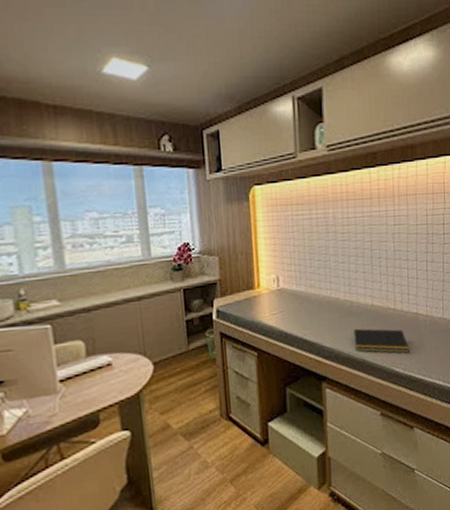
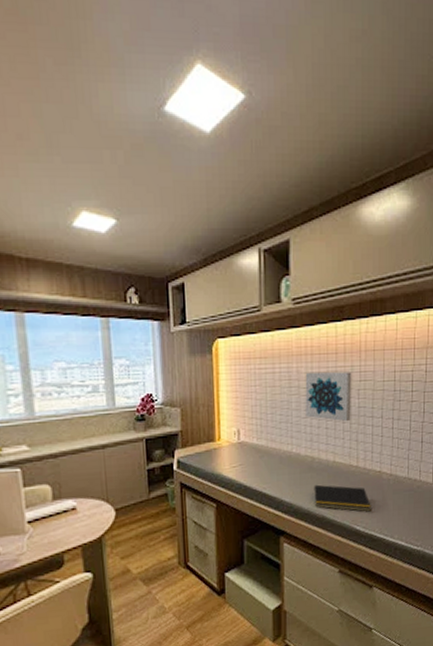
wall art: none [341,216,387,266] -> present [305,371,352,422]

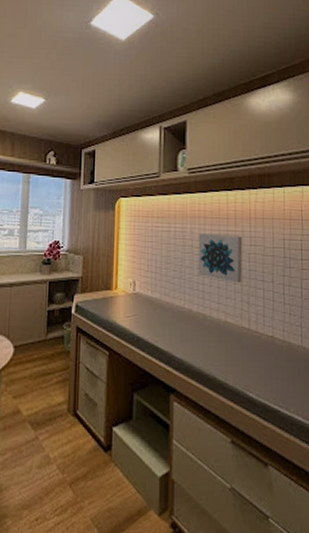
notepad: present [314,484,371,512] -> none [205,343,264,379]

